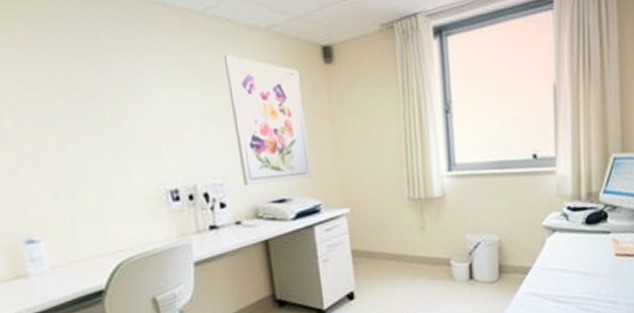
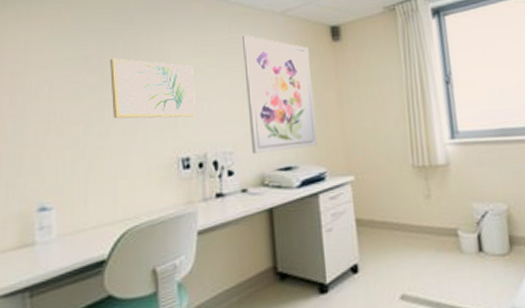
wall art: none [77,79,181,148] -> present [110,58,196,119]

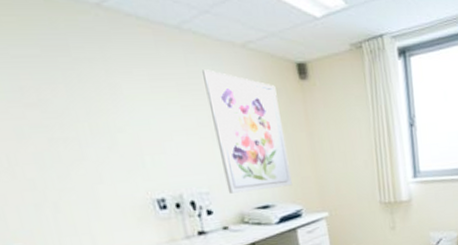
wall art: present [110,58,196,119] -> none [50,91,164,160]

